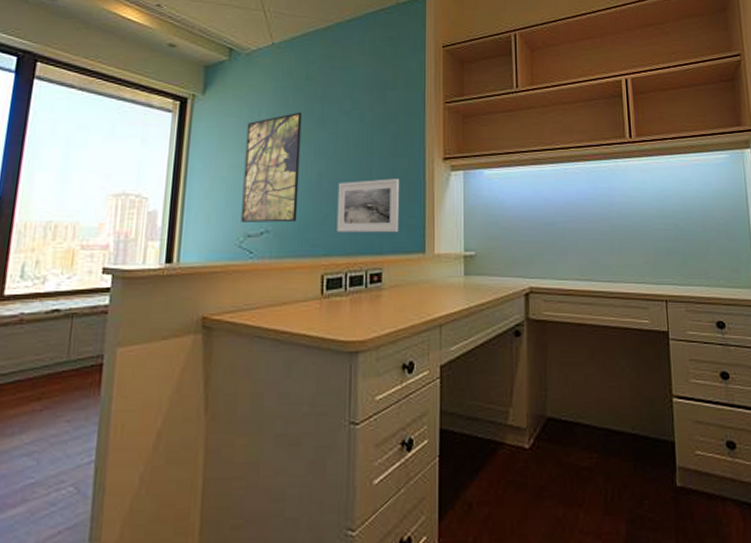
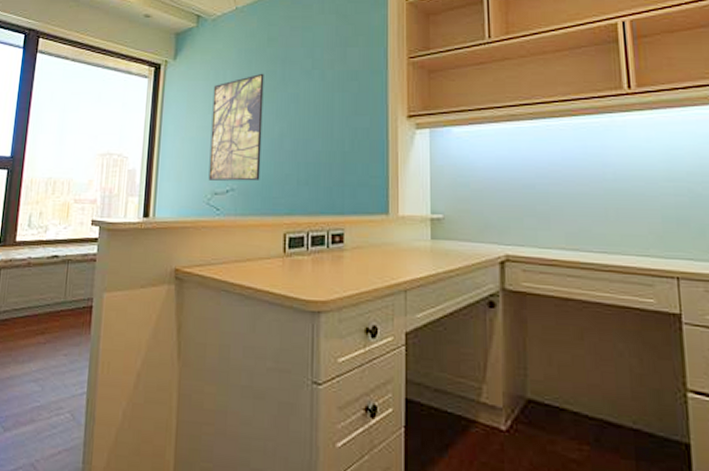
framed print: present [336,178,400,233] -> none [298,138,362,193]

